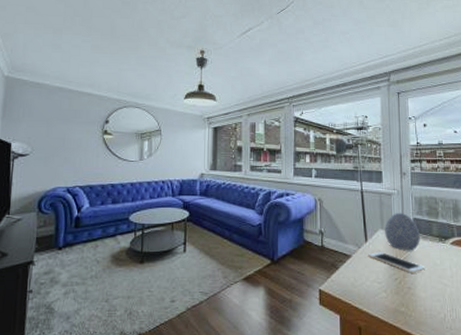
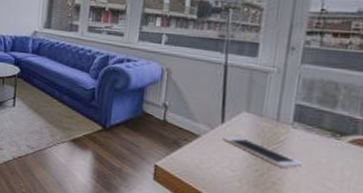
decorative egg: present [385,212,420,251] -> none [250,94,303,142]

